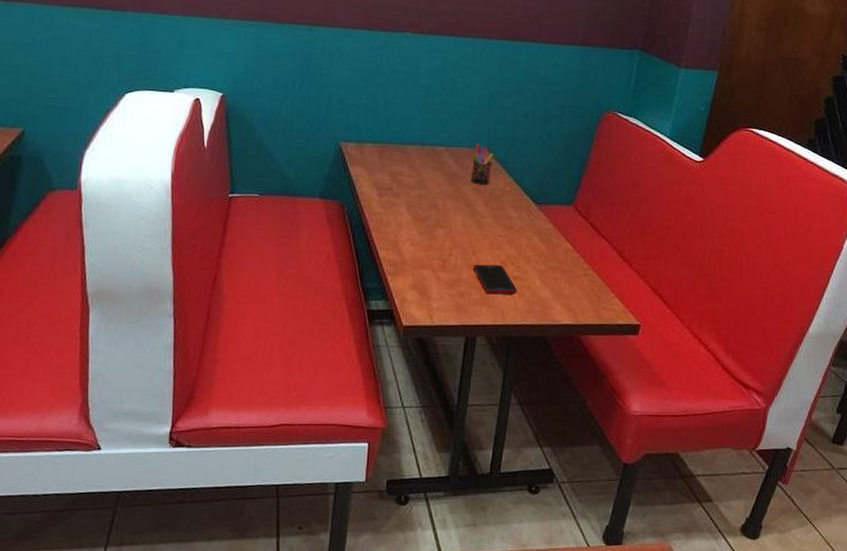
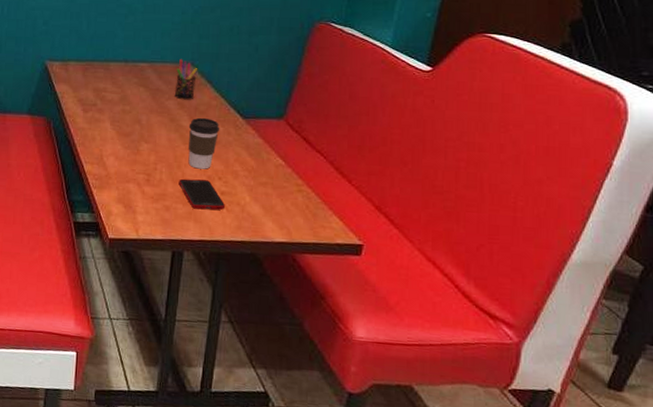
coffee cup: none [482,203,514,255] -> present [188,117,220,169]

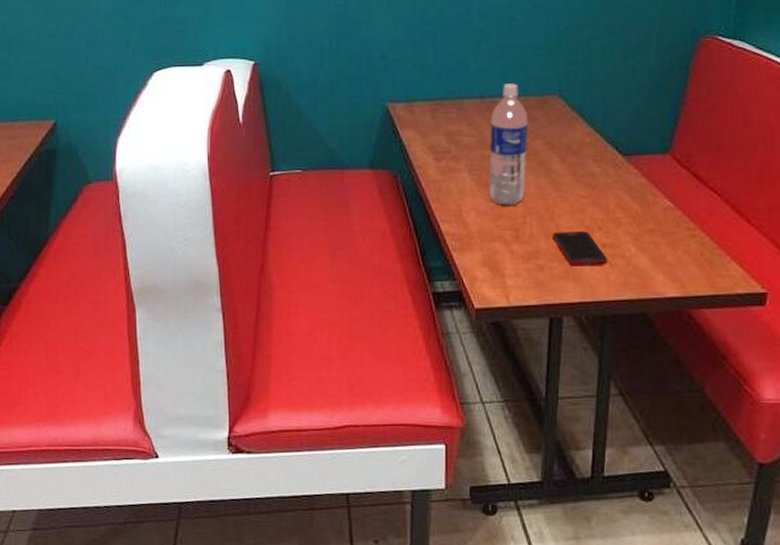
water bottle: none [127,51,164,154] -> present [489,83,528,206]
pen holder: present [174,59,197,100] -> none [541,91,566,139]
coffee cup: present [188,117,220,169] -> none [560,158,597,219]

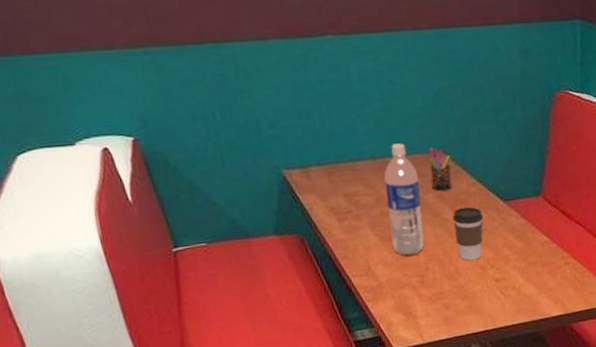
pen holder: none [541,91,566,139] -> present [428,148,453,192]
cell phone: present [552,231,608,266] -> none [453,270,503,302]
coffee cup: none [560,158,597,219] -> present [452,206,484,261]

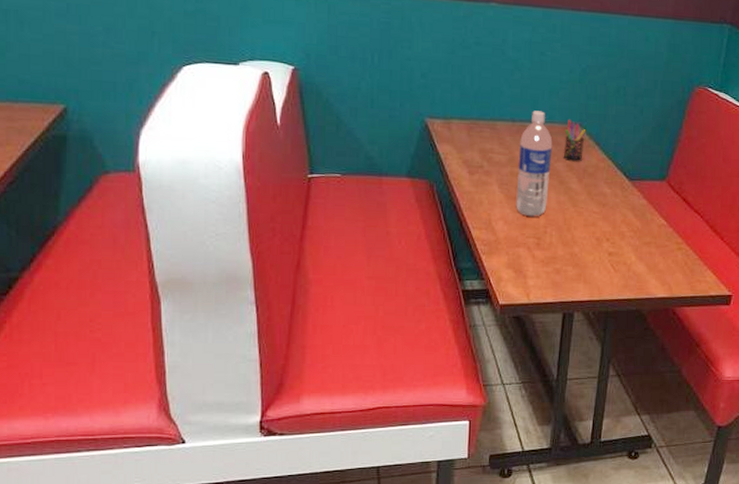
coffee cup: present [452,206,484,261] -> none [577,179,608,231]

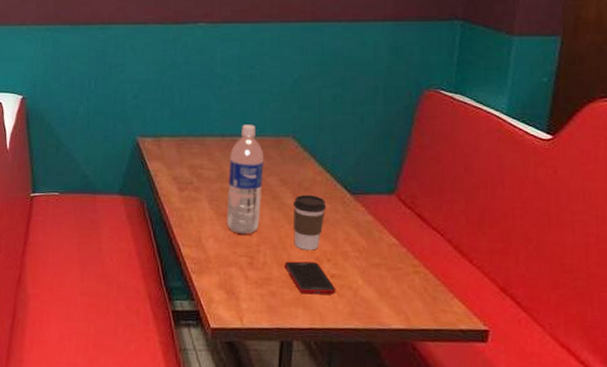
pen holder: present [563,120,585,162] -> none [276,132,299,176]
cell phone: none [568,241,613,271] -> present [284,261,337,295]
coffee cup: none [577,179,608,231] -> present [292,194,327,251]

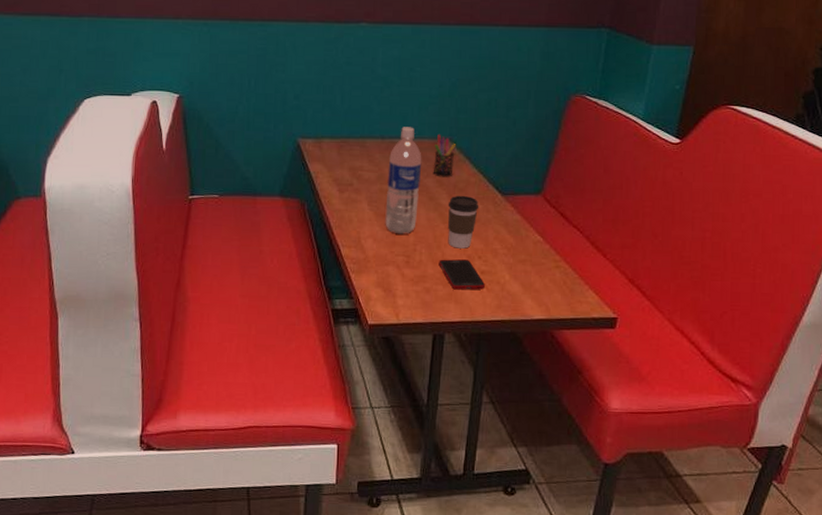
pen holder: none [276,132,299,176] -> present [433,135,455,178]

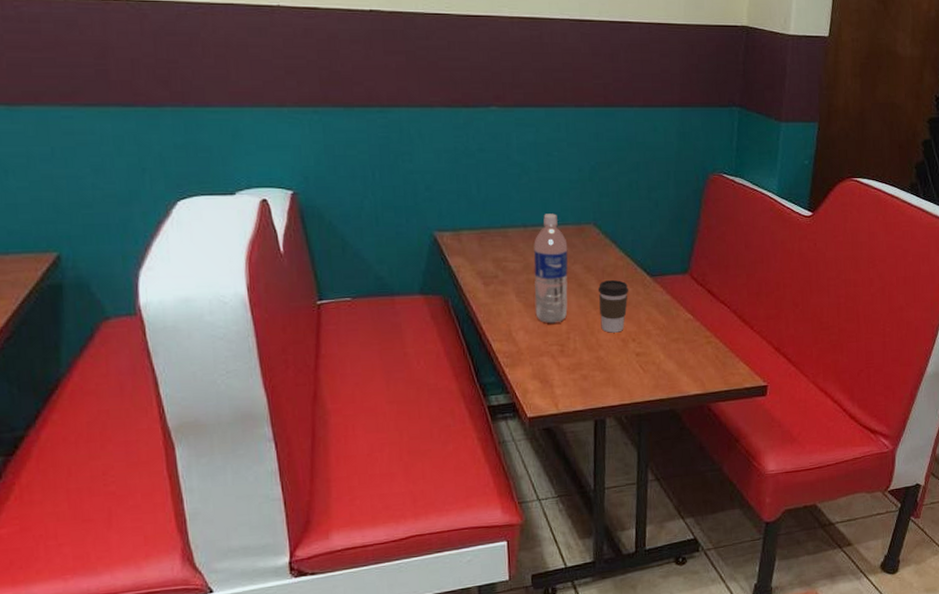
pen holder: present [433,135,455,178] -> none [579,220,601,263]
cell phone: present [439,259,486,290] -> none [593,343,642,374]

